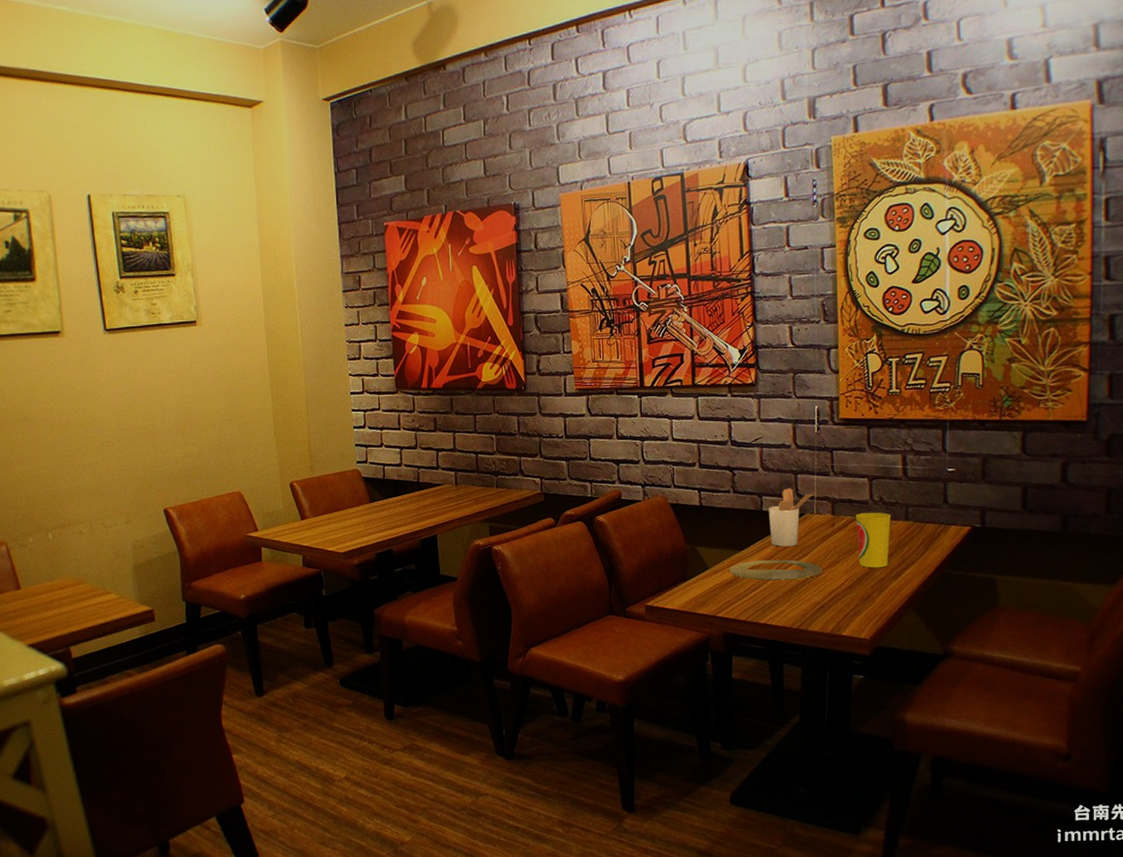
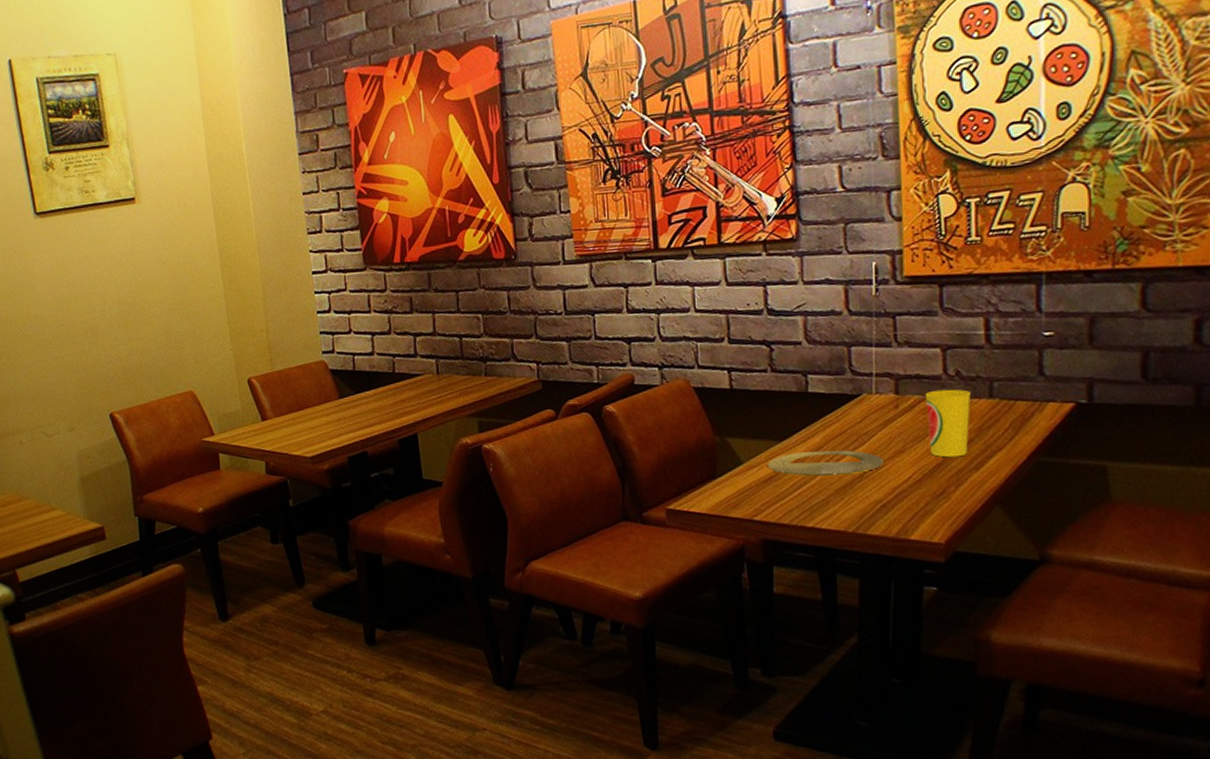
utensil holder: present [768,488,815,547] -> none [814,363,874,435]

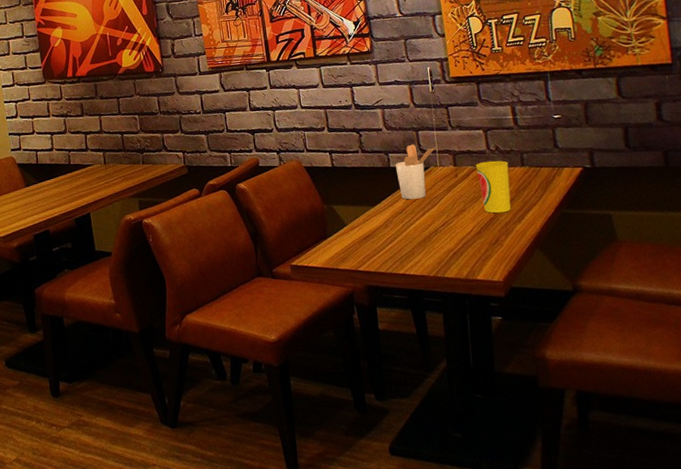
plate: present [768,450,883,477] -> none [365,211,451,233]
utensil holder: none [814,363,874,435] -> present [395,144,436,200]

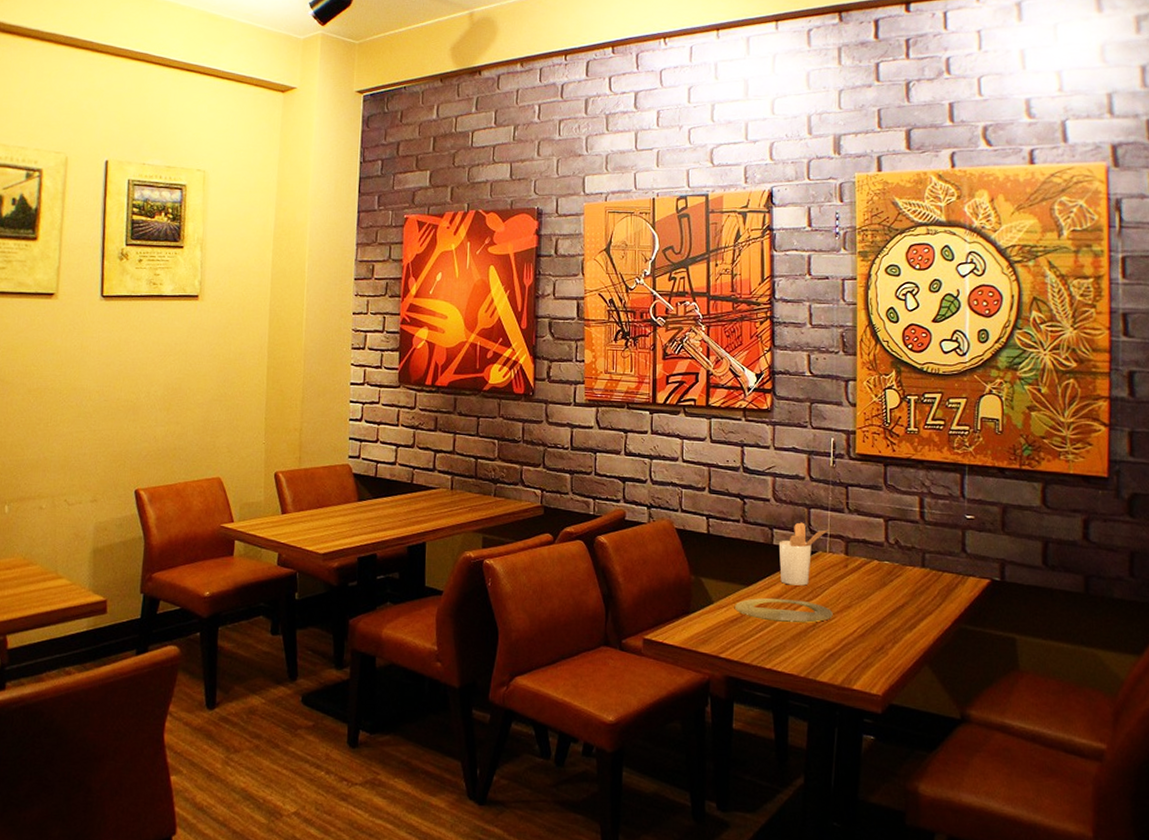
plate: none [365,211,451,233] -> present [735,597,833,624]
cup: present [476,160,511,214] -> none [870,555,906,617]

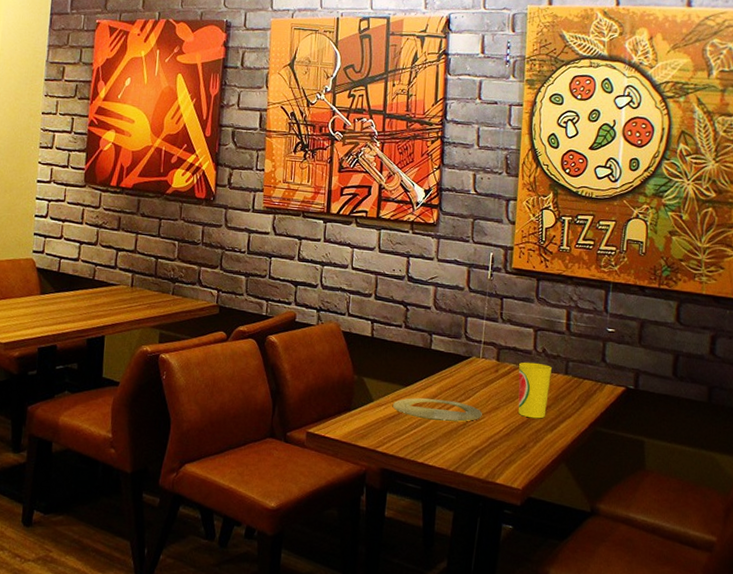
utensil holder: present [778,522,828,586] -> none [436,329,483,388]
cup: none [870,555,906,617] -> present [518,362,552,419]

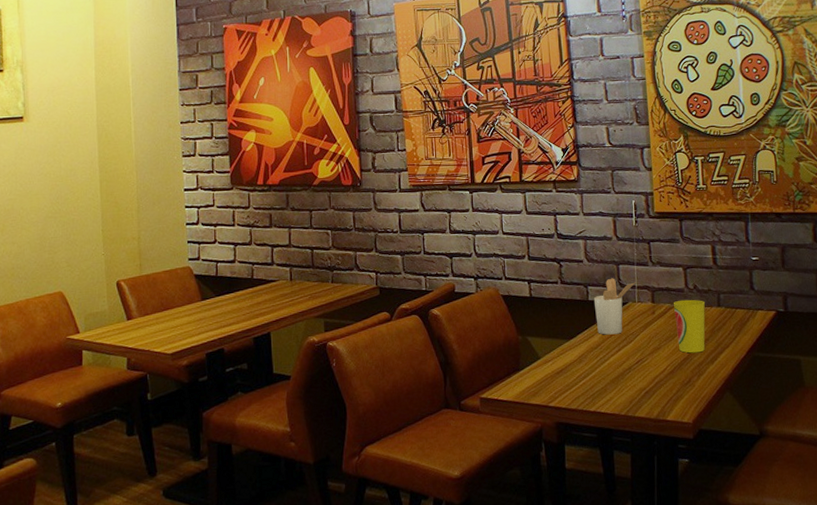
plate: present [393,397,482,422] -> none [560,347,645,369]
utensil holder: none [436,329,483,388] -> present [593,278,636,335]

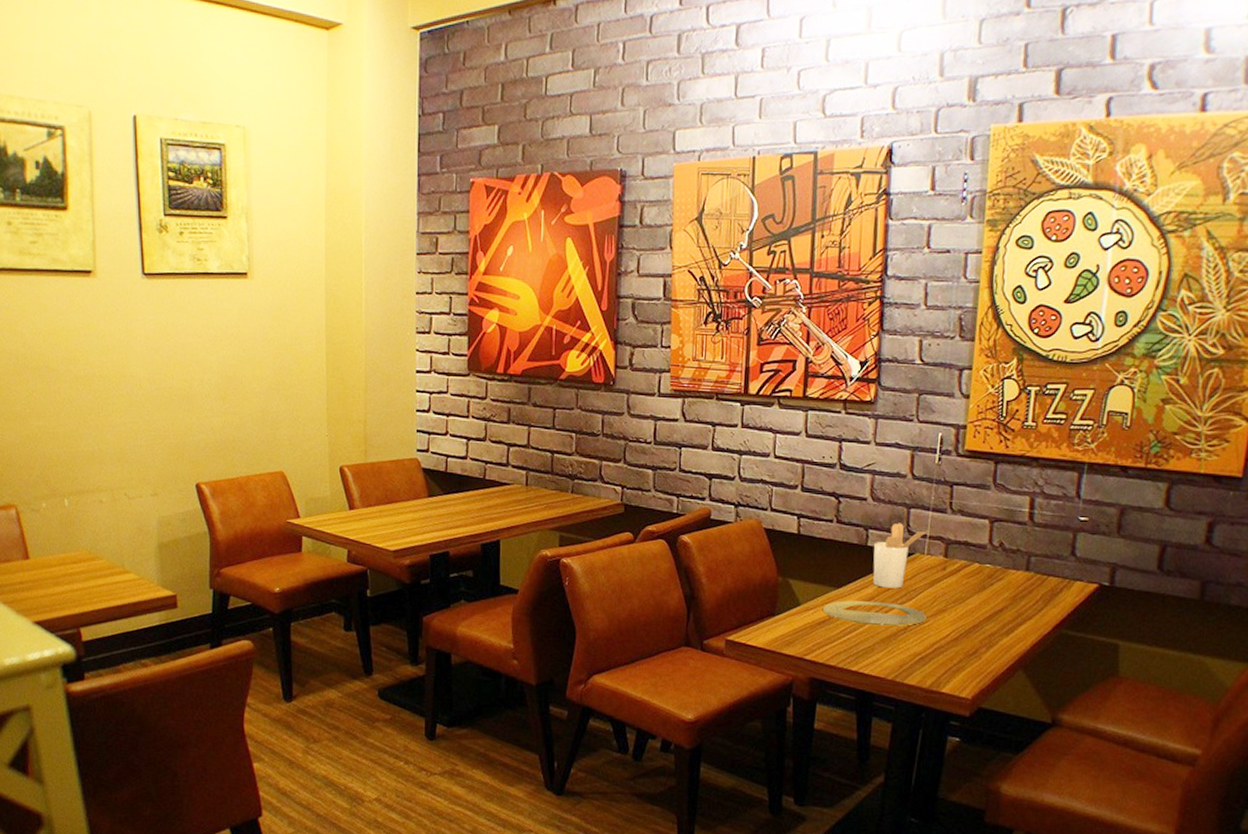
plate: none [560,347,645,369] -> present [823,600,927,627]
cup: present [674,299,705,353] -> none [969,558,1010,621]

